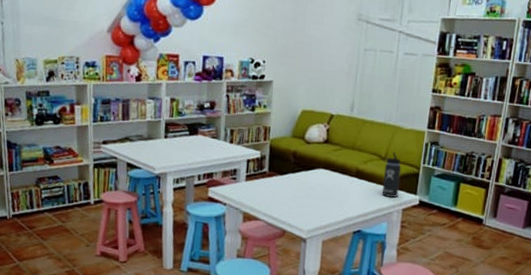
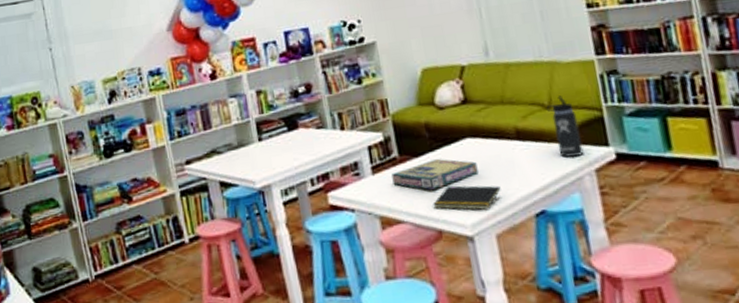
video game box: none [259,179,323,201] -> present [391,158,479,191]
notepad: none [284,200,335,222] -> present [433,185,501,210]

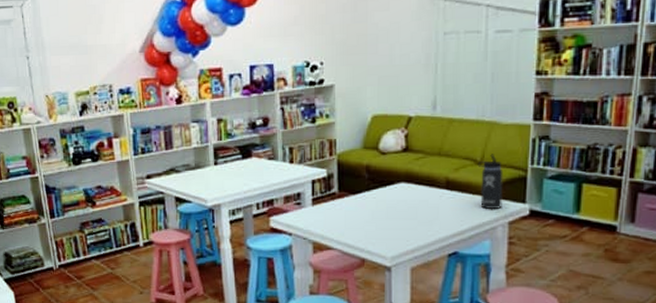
video game box: present [391,158,479,191] -> none [329,197,406,225]
notepad: present [433,185,501,210] -> none [361,223,423,245]

